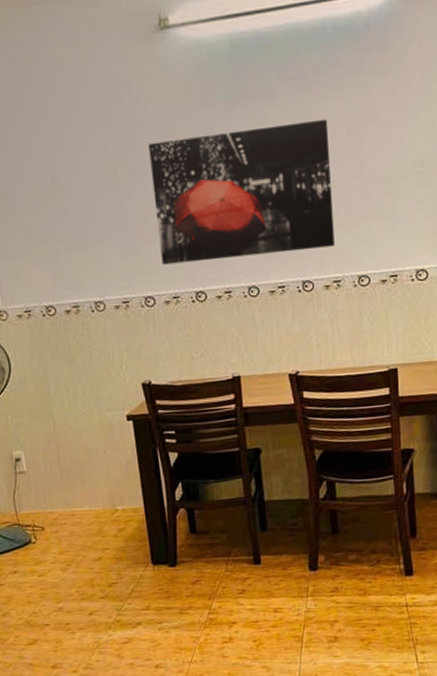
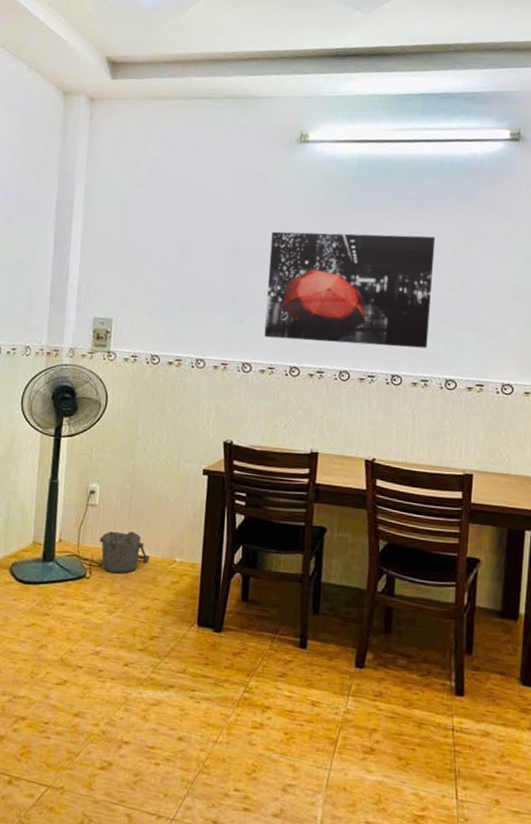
bucket: none [36,490,91,534] -> present [99,531,150,573]

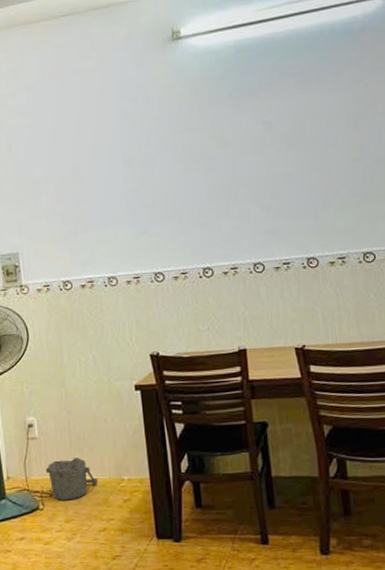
wall art: present [264,231,436,348] -> none [160,110,339,243]

